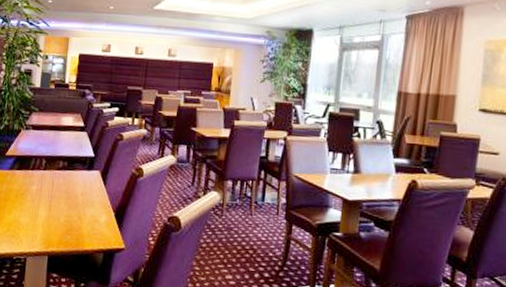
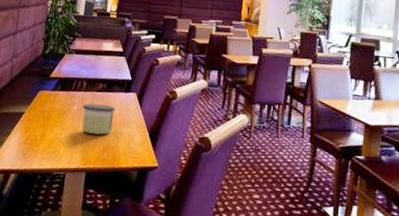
candle: none [42,183,78,216] -> present [81,103,115,135]

